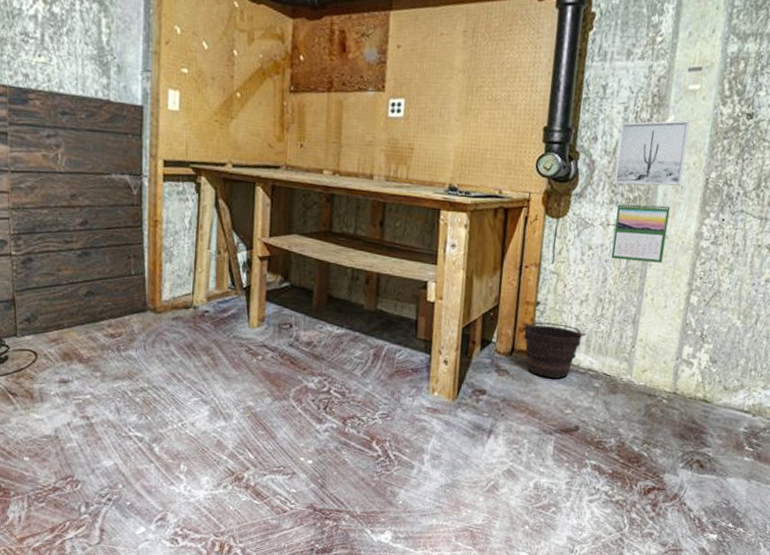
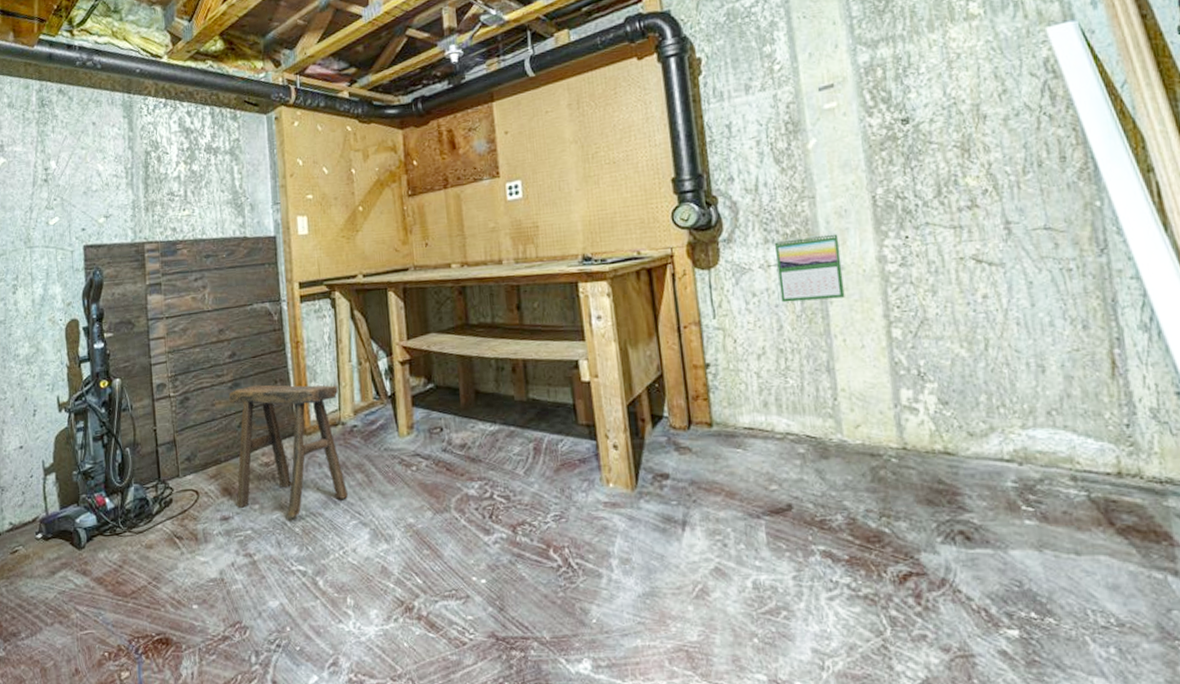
stool: none [76,257,194,388] -> present [228,385,348,518]
bucket: present [523,322,587,379] -> none [695,384,775,450]
wall art: present [614,120,690,186] -> none [757,140,844,222]

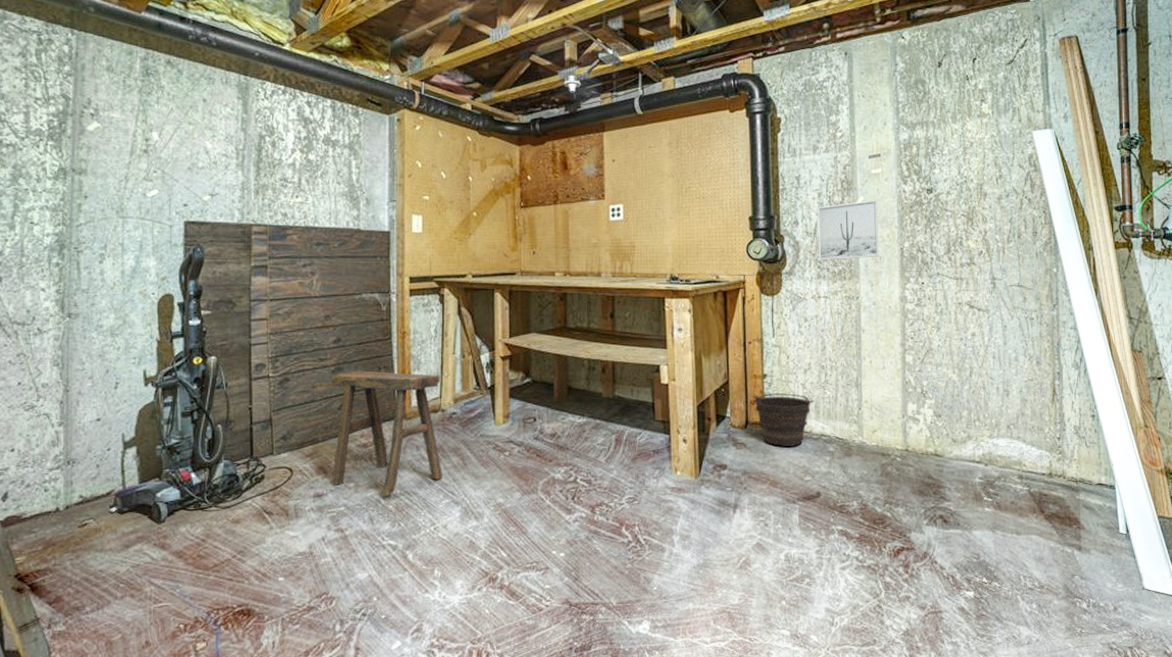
bucket: none [695,384,775,450] -> present [753,393,815,447]
wall art: none [757,140,844,222] -> present [818,199,880,261]
calendar: present [775,232,845,303] -> none [826,274,874,328]

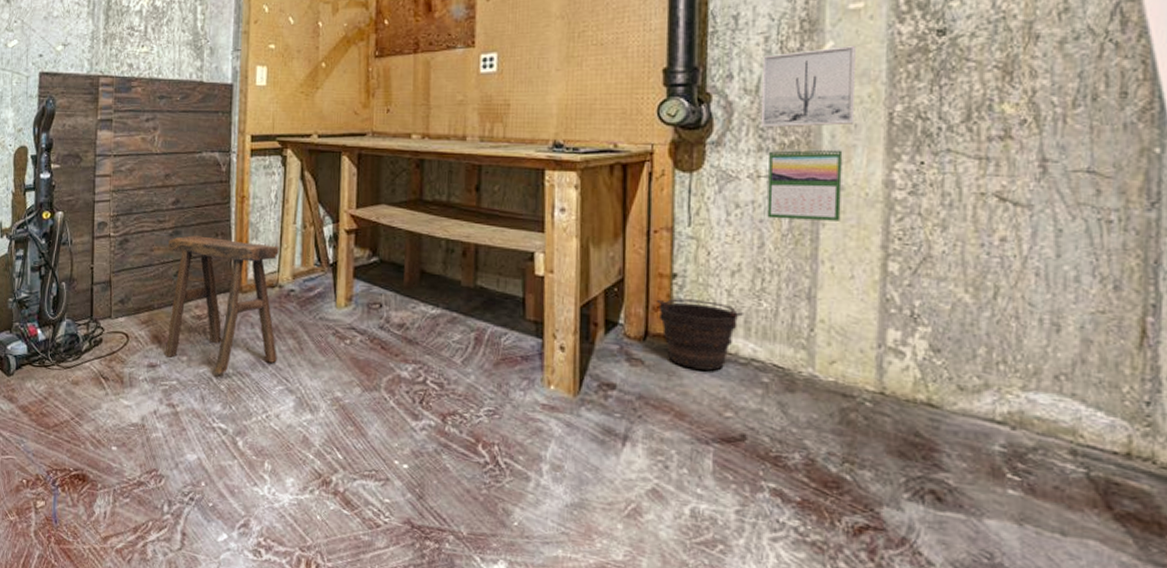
calendar: none [826,274,874,328] -> present [767,147,843,221]

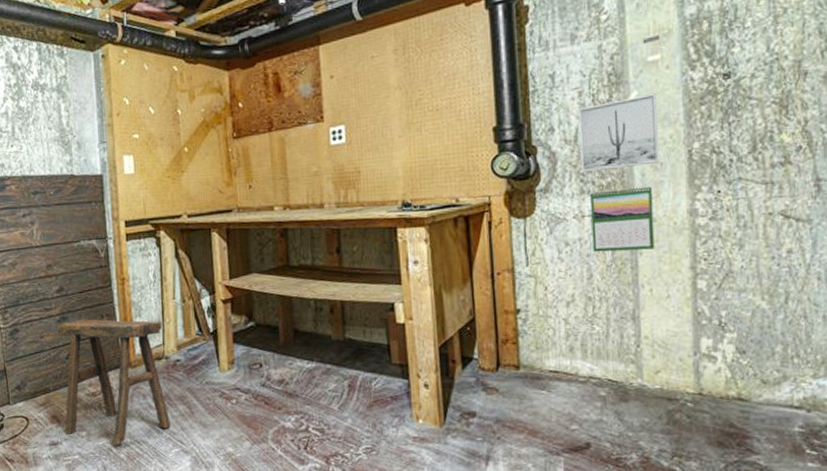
bucket: present [657,298,745,371] -> none [505,330,581,391]

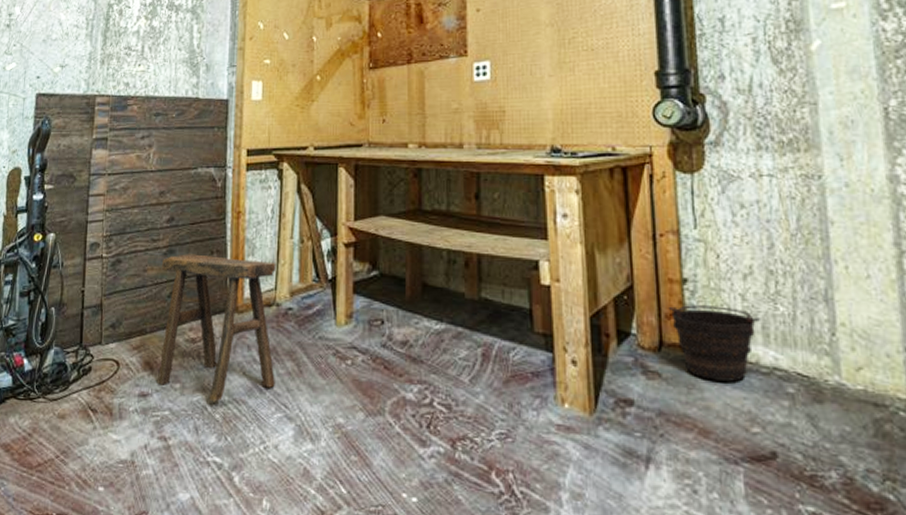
bucket: none [505,330,581,391] -> present [669,305,762,382]
wall art: present [578,93,660,173] -> none [752,42,851,126]
calendar: present [590,185,655,253] -> none [769,144,849,219]

